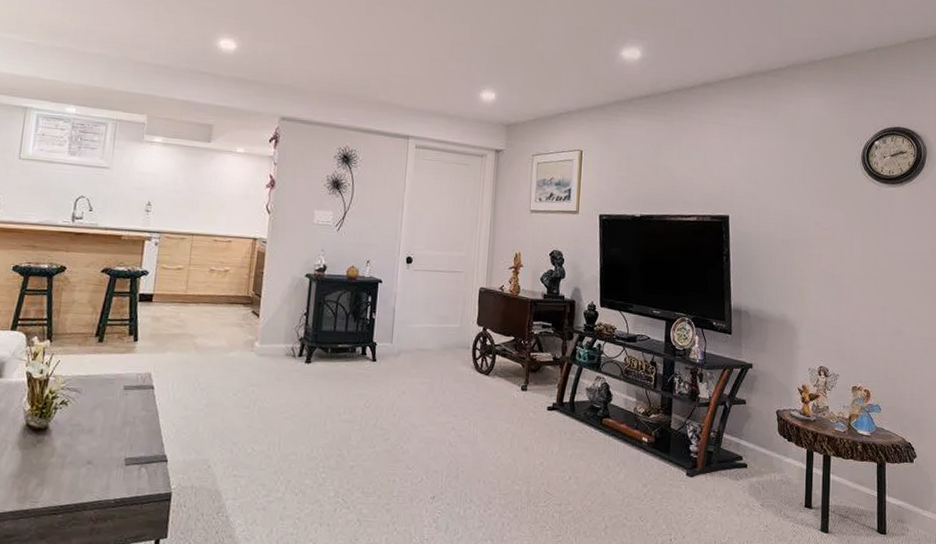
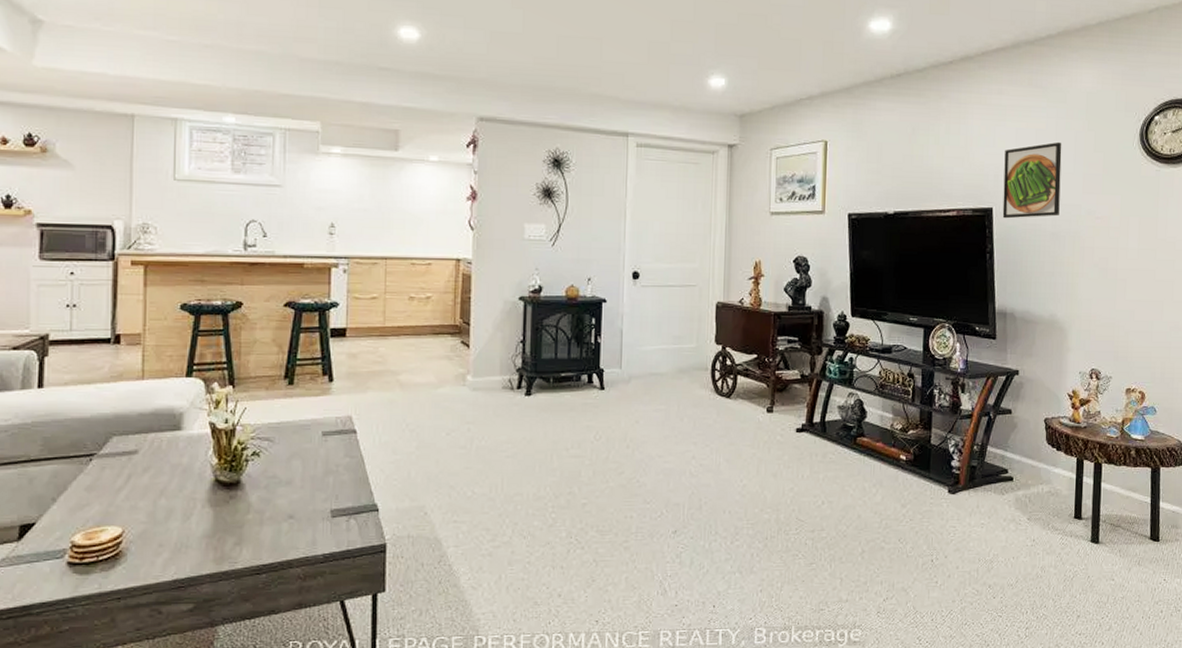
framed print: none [738,160,792,226] -> present [1002,141,1062,219]

